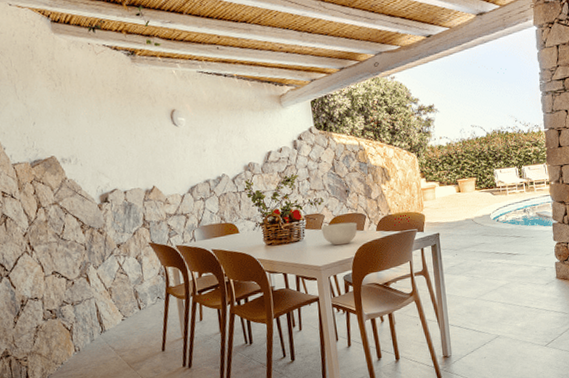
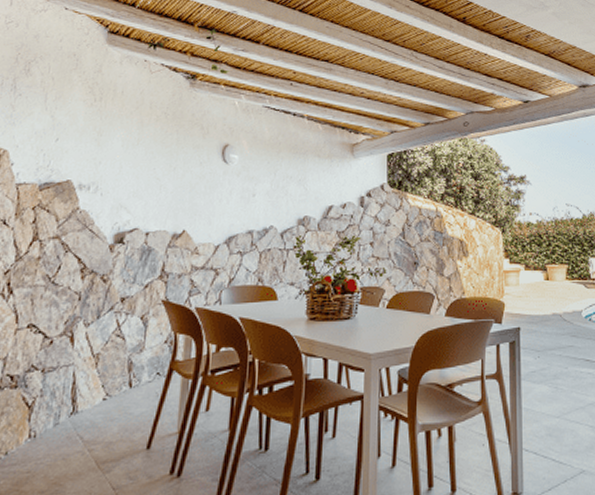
bowl: present [321,222,358,246] -> none [379,301,424,330]

